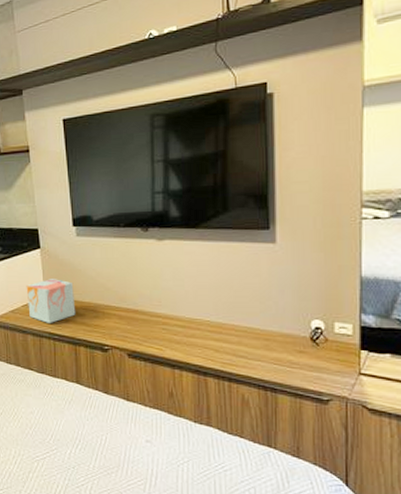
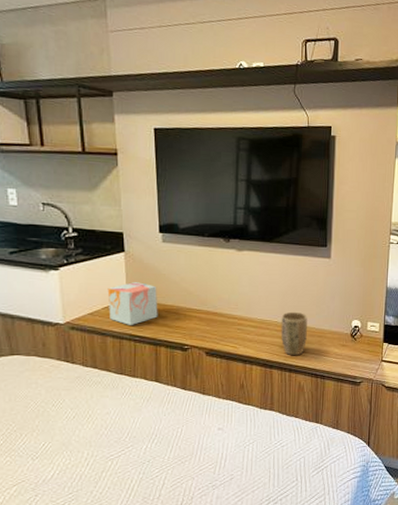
plant pot: none [214,309,249,363] -> present [280,311,307,356]

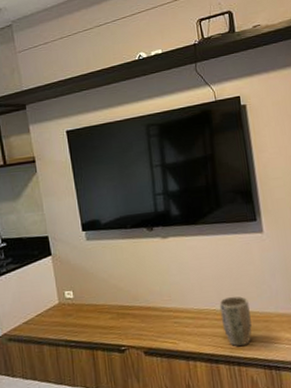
decorative box: present [107,282,158,325] -> none [39,284,91,331]

